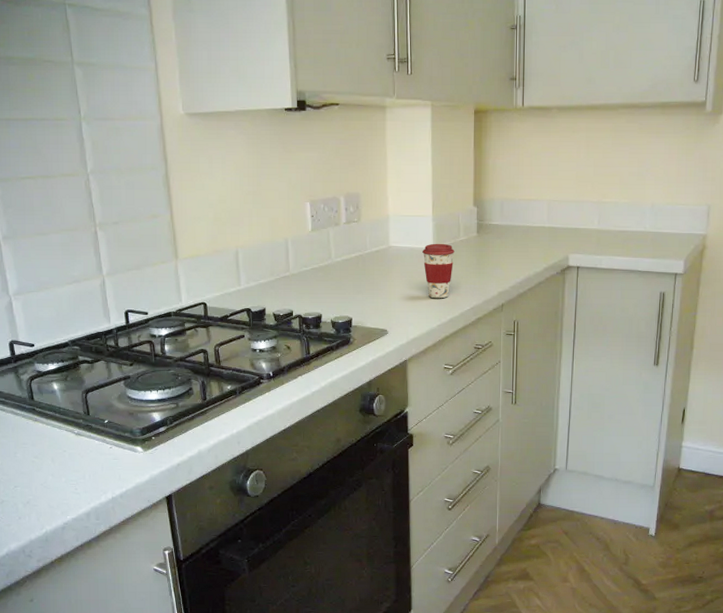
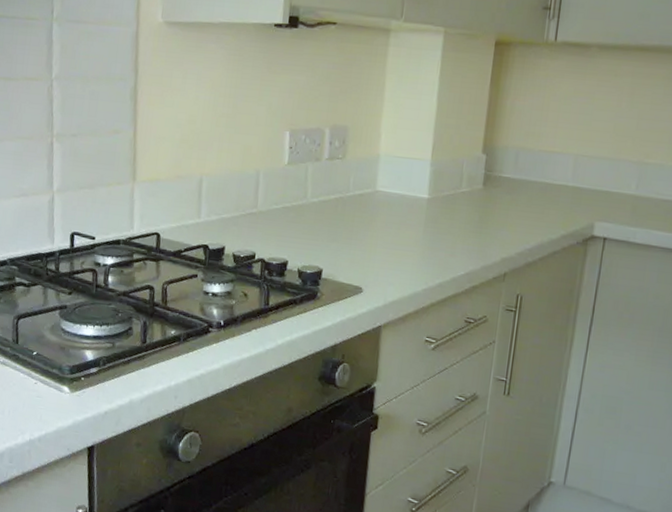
coffee cup: present [422,243,455,299] -> none [414,192,454,258]

